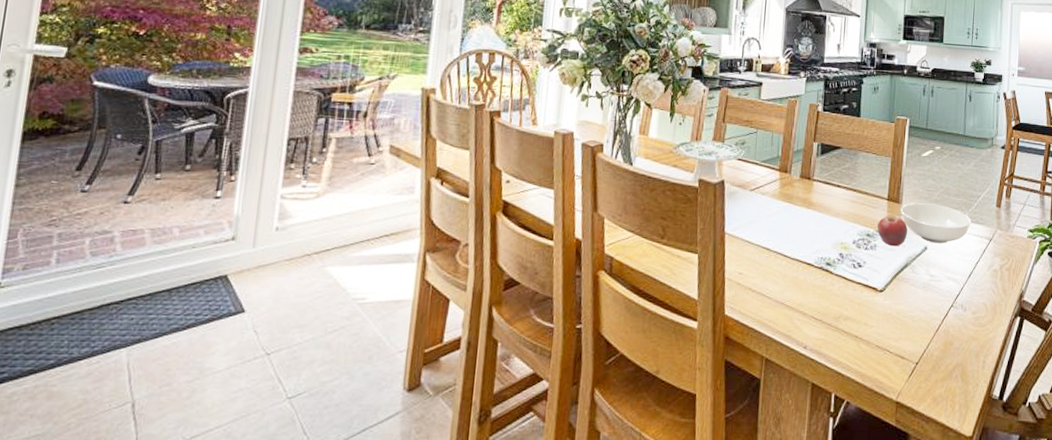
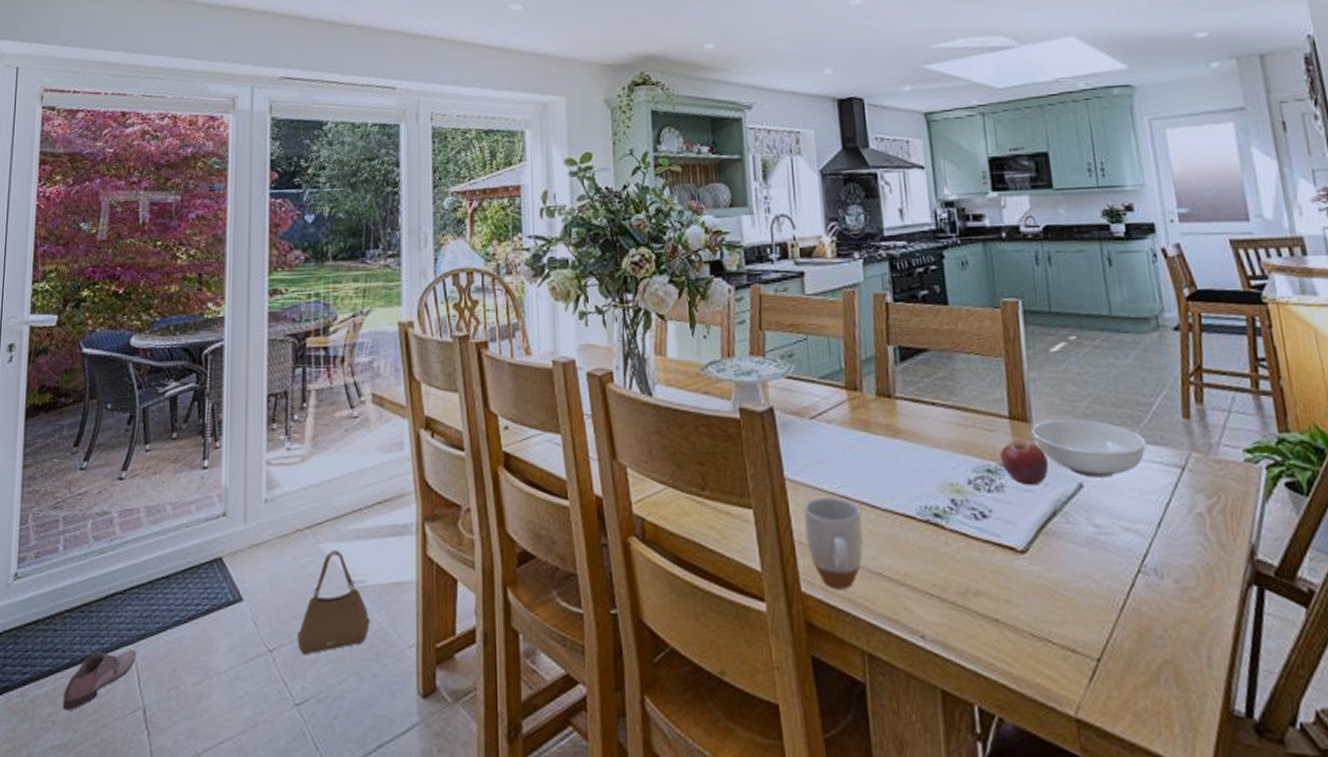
shoe: none [43,352,130,404] -> present [63,650,137,710]
handbag: none [295,273,368,358] -> present [297,551,372,656]
mug: none [734,248,776,314] -> present [804,497,864,589]

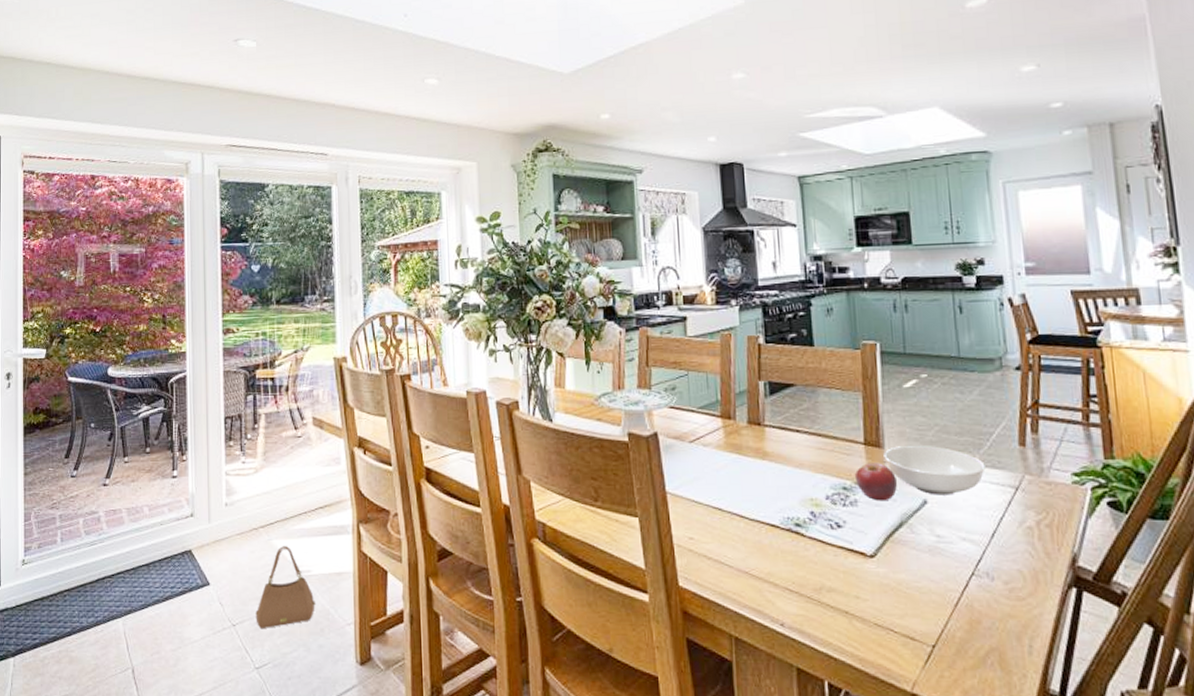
shoe: present [63,650,137,710] -> none [67,622,125,668]
mug: present [804,497,864,589] -> none [682,509,733,585]

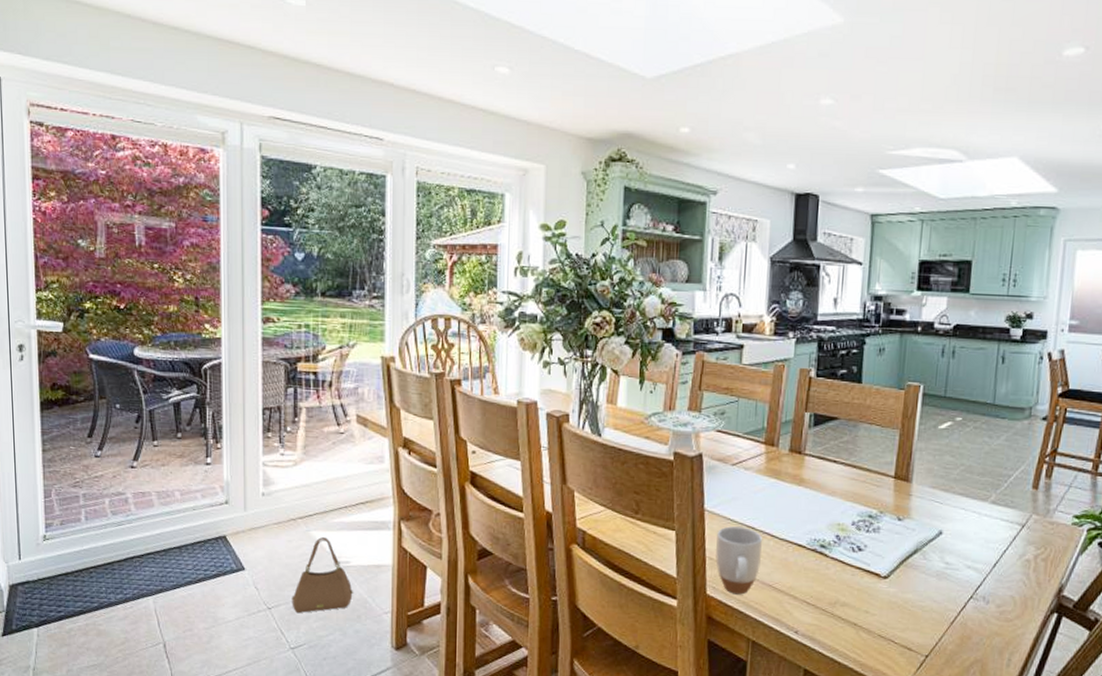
mug: none [682,509,733,585] -> present [716,526,762,595]
fruit: present [854,463,897,500] -> none [880,495,918,529]
bowl: present [883,446,986,495] -> none [910,481,999,528]

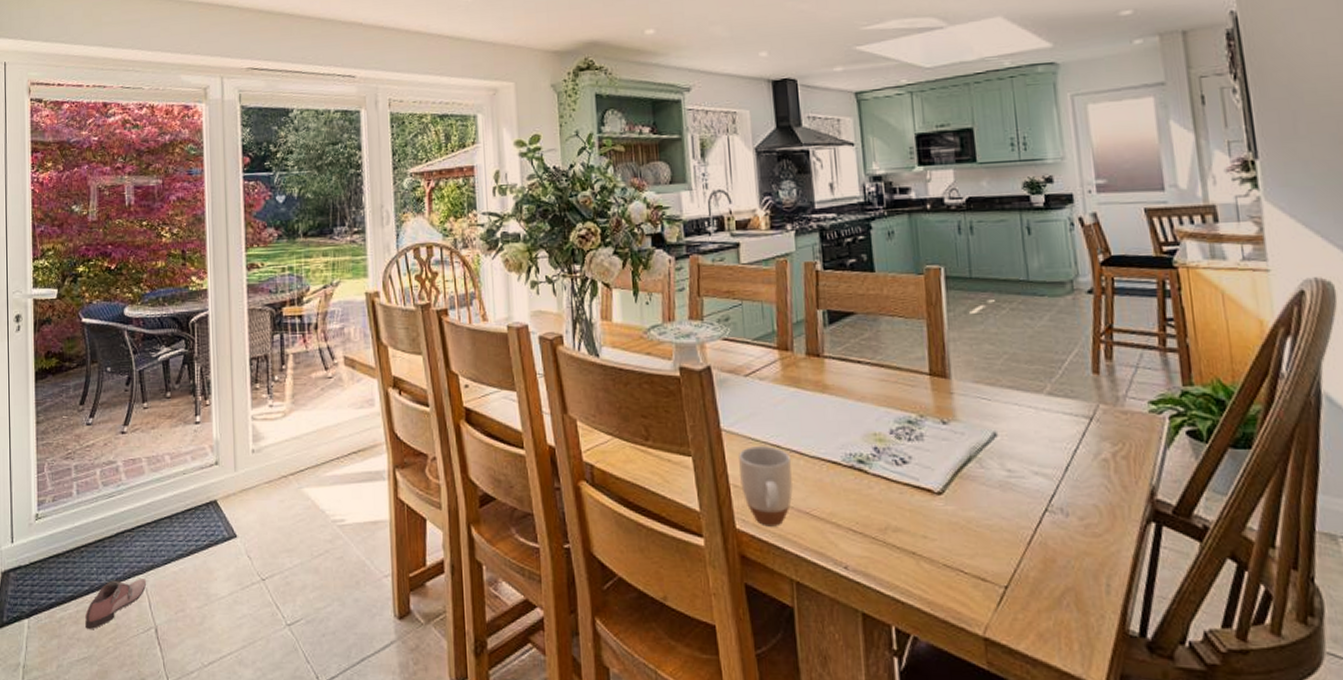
shoe: none [95,599,156,641] -> present [85,579,147,629]
handbag: present [292,537,354,614] -> none [286,494,351,584]

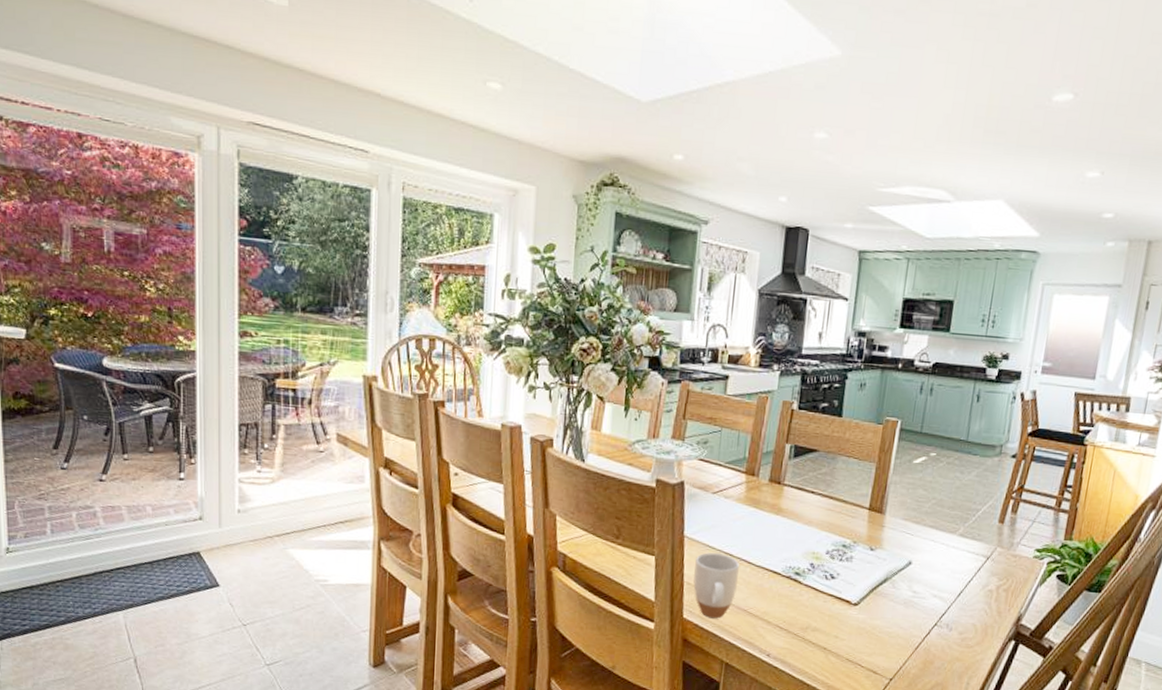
shoe: present [85,579,147,629] -> none [61,614,126,655]

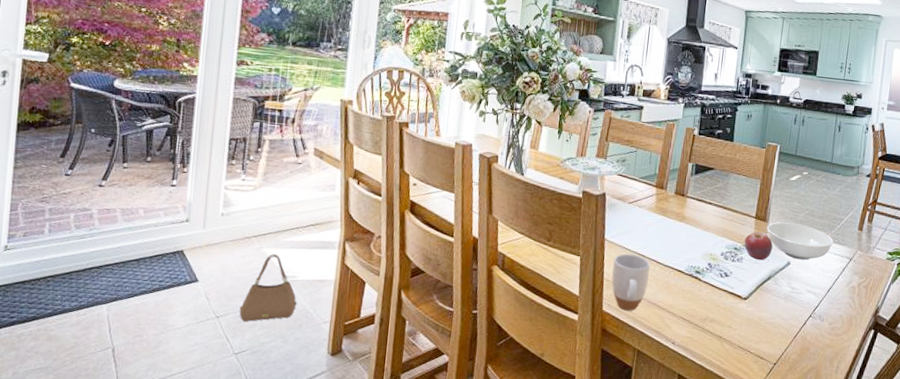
handbag: none [268,555,332,631] -> present [239,254,298,322]
fruit: none [854,526,890,559] -> present [744,232,773,260]
bowl: none [883,514,967,559] -> present [767,222,834,260]

